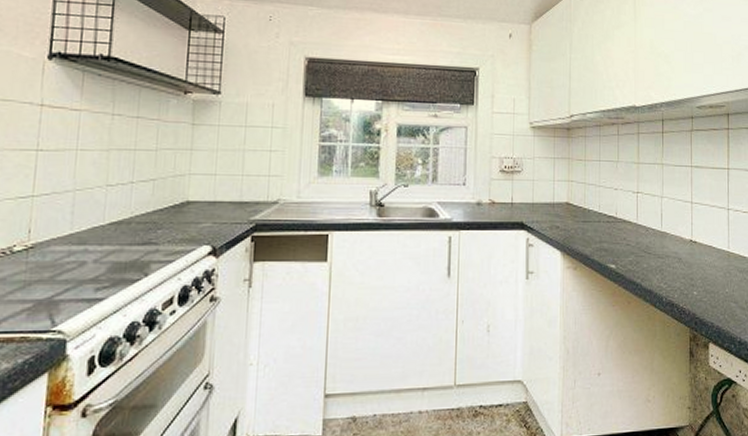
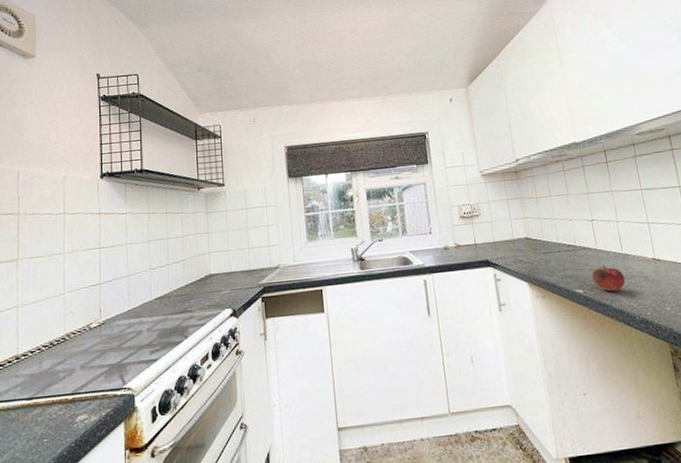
fruit: none [626,241,660,270] -> present [591,265,626,292]

